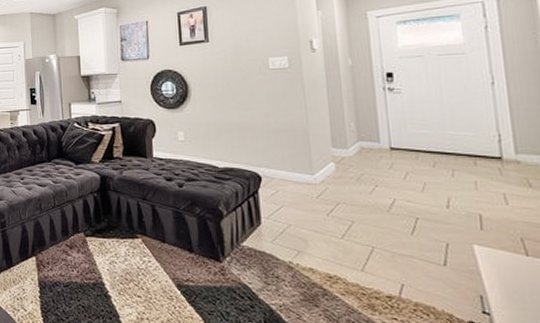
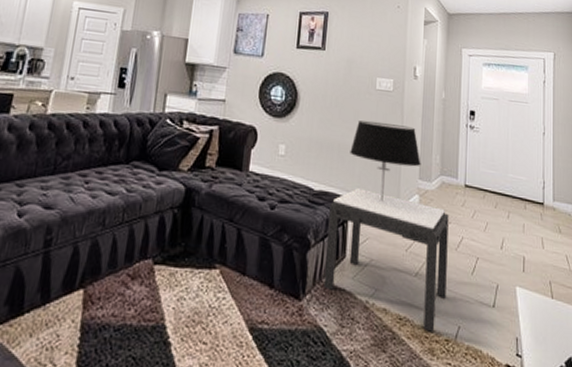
side table: none [237,162,382,289] -> present [324,188,449,332]
table lamp: none [250,98,333,172] -> present [350,120,421,202]

